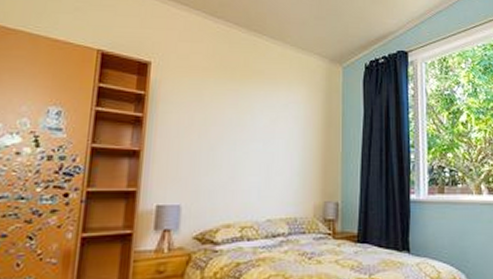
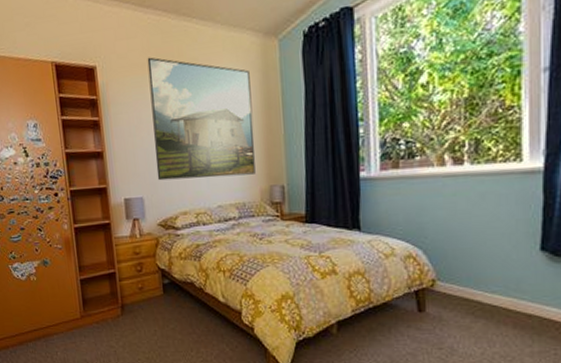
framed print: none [201,62,313,189] -> present [147,57,256,181]

